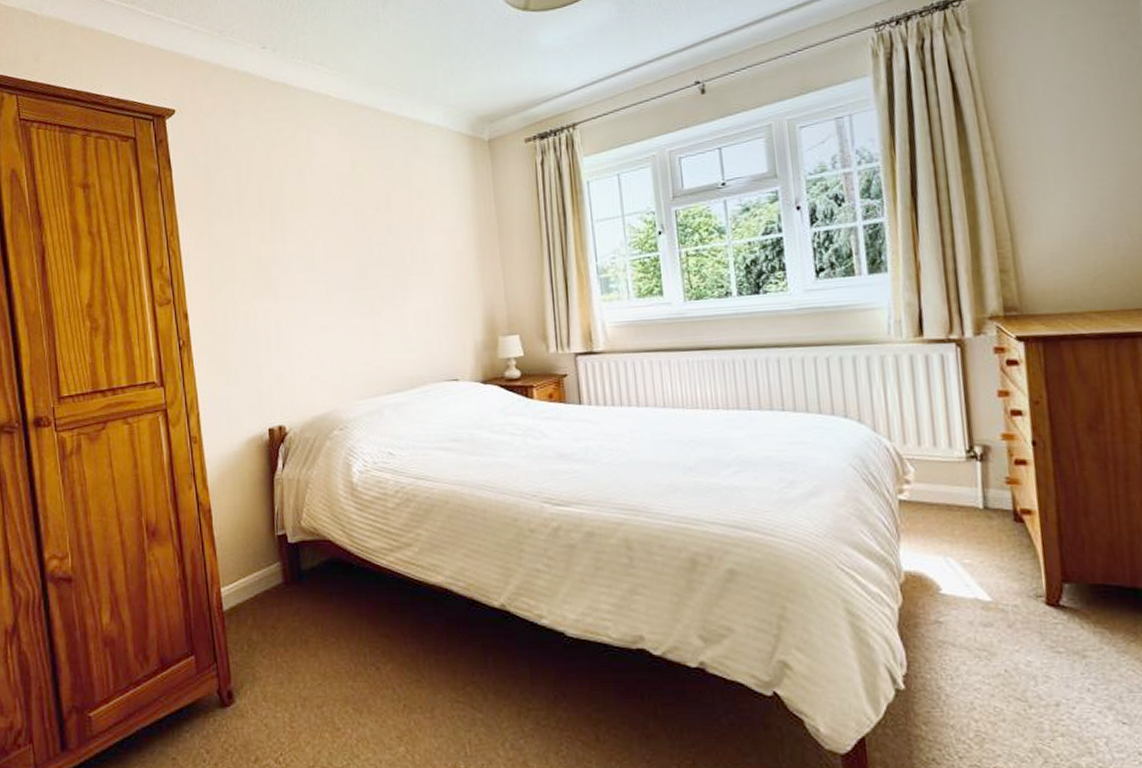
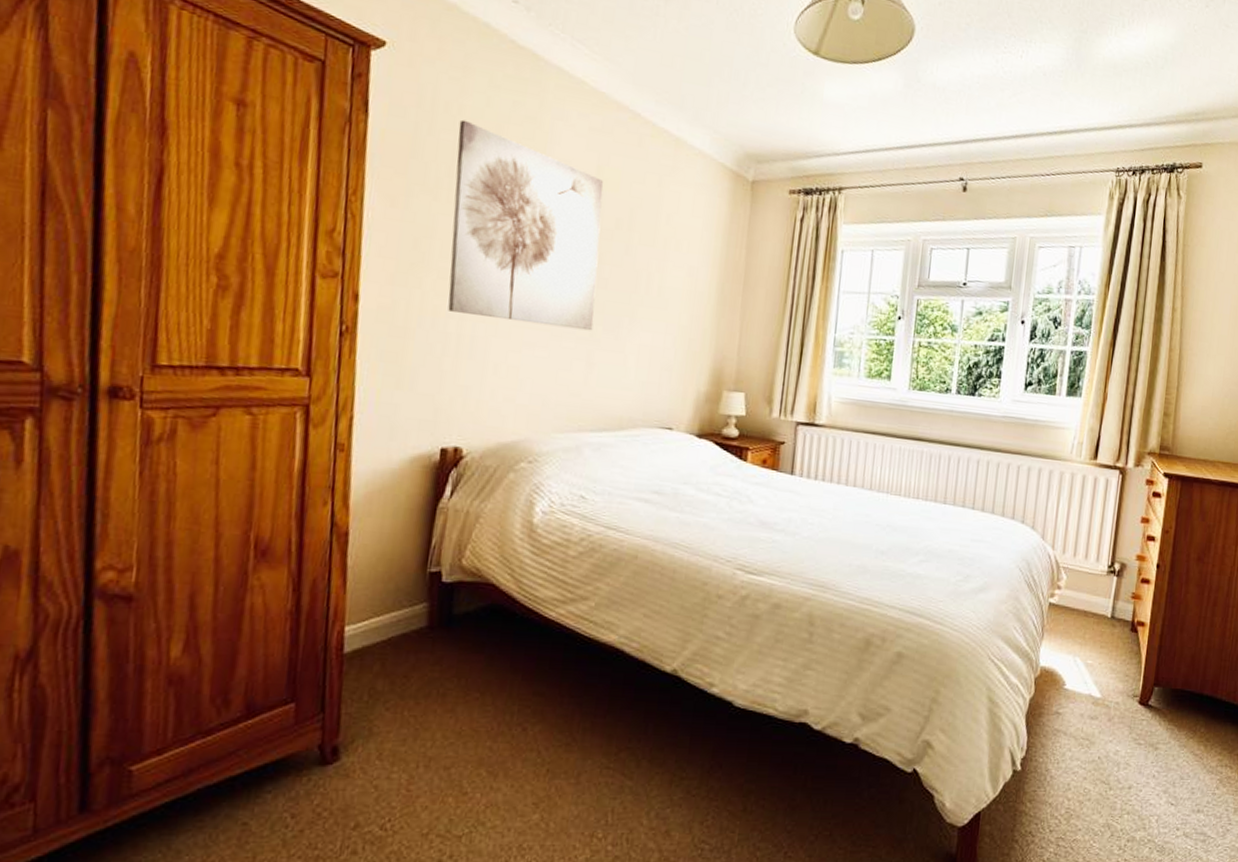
wall art: none [238,154,373,313] -> present [448,119,604,331]

